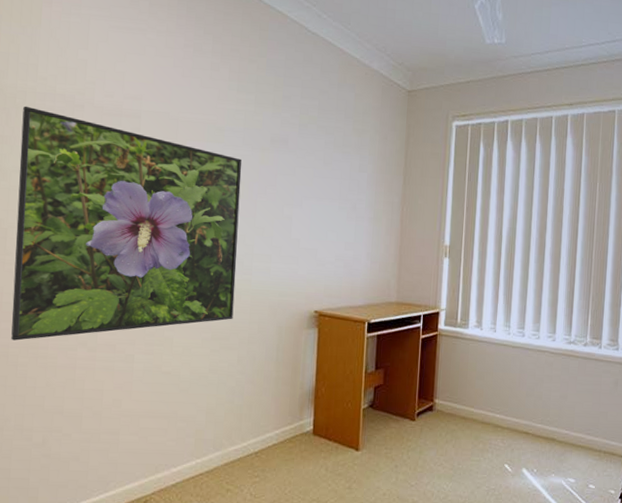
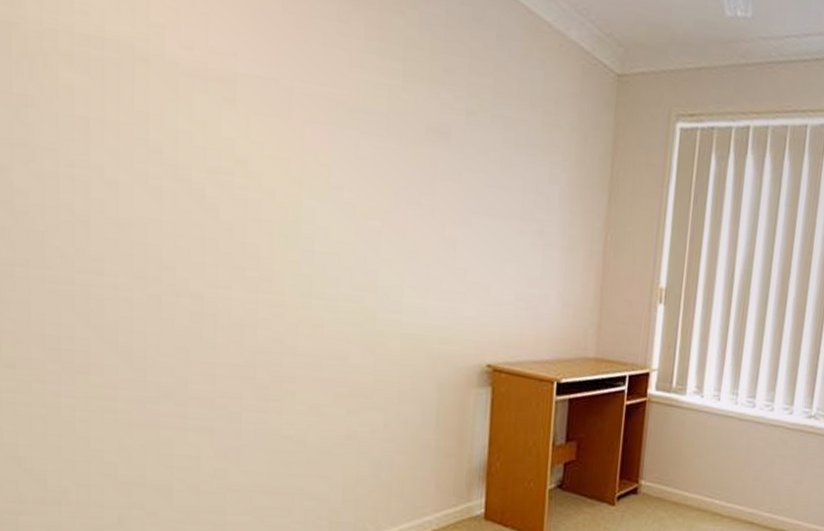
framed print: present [11,106,242,341] -> none [55,52,386,388]

